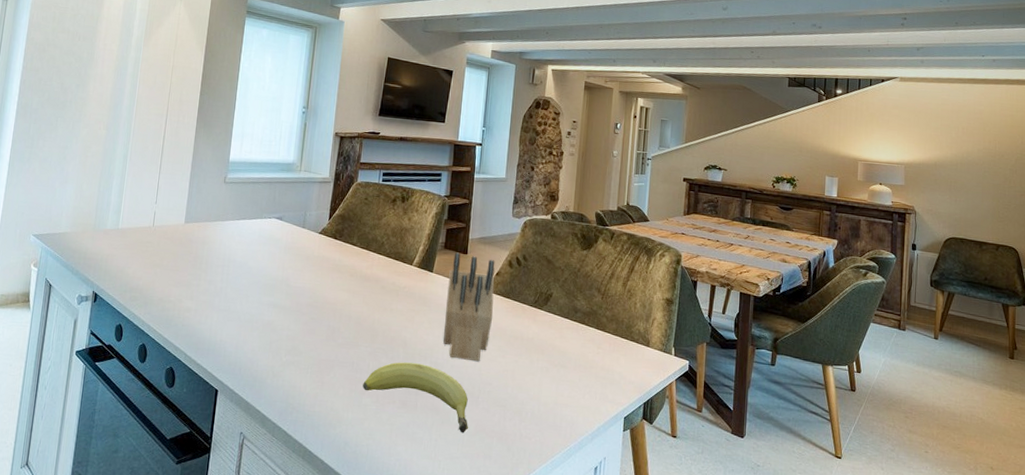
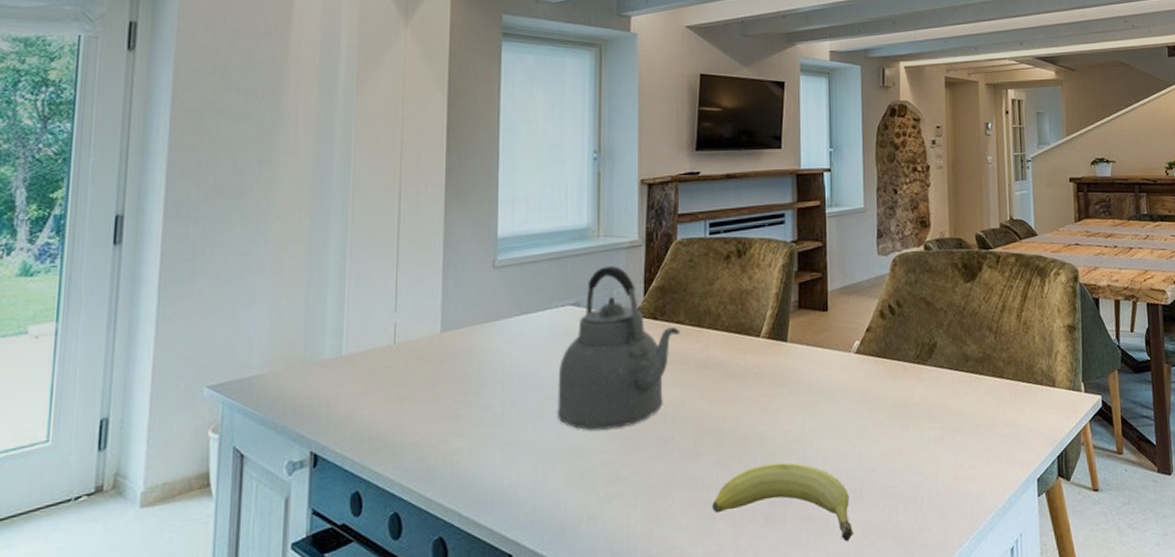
kettle: none [258,194,353,314] -> present [557,266,680,431]
knife block: present [443,252,495,362] -> none [808,310,869,447]

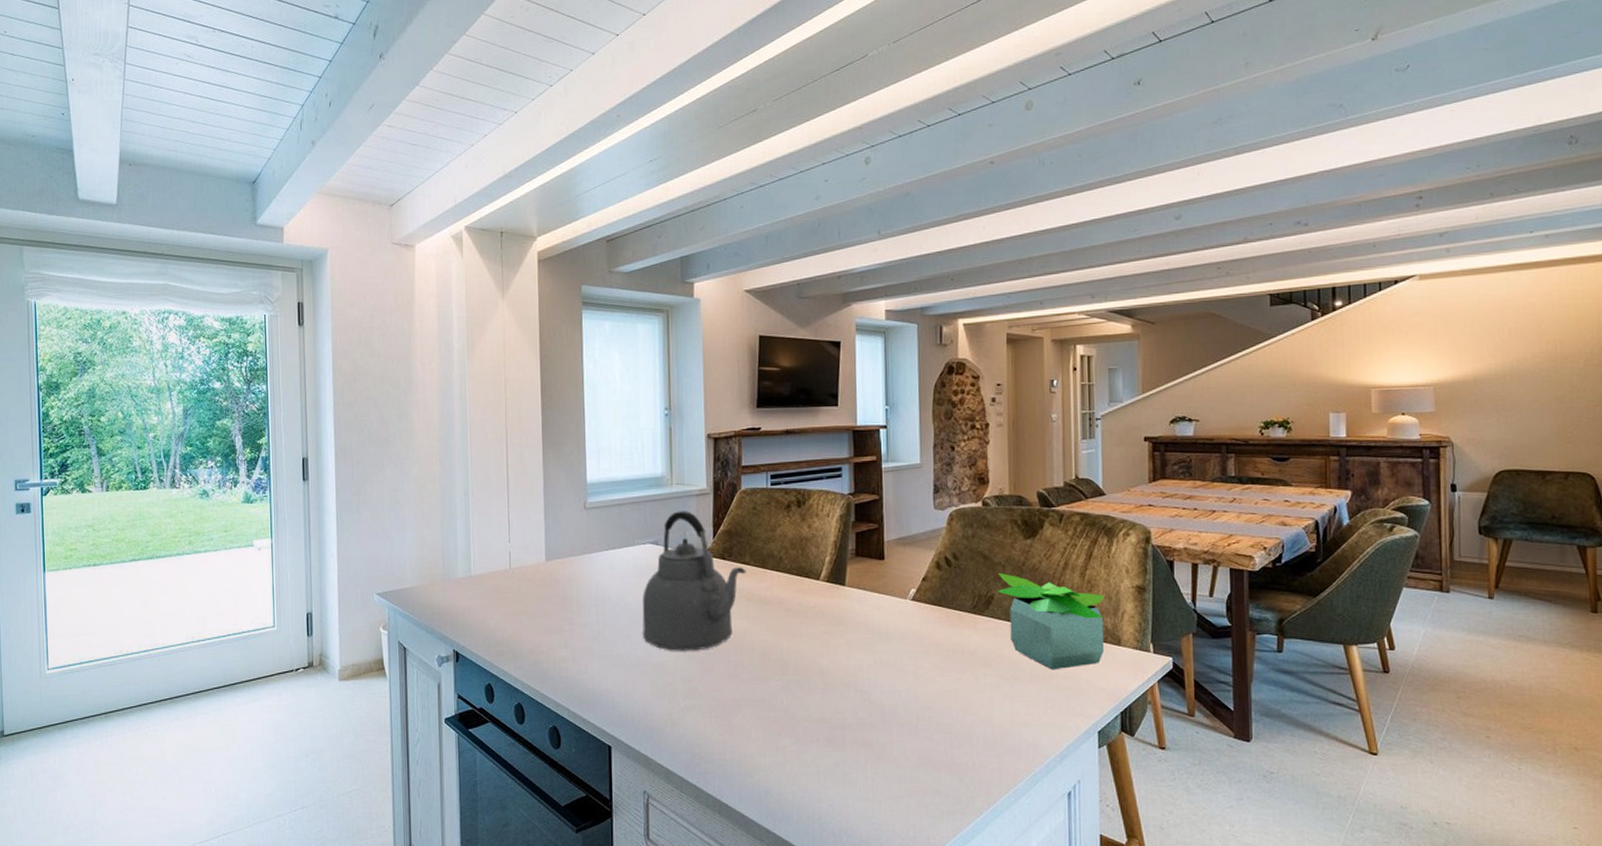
fruit: present [712,462,853,542] -> none [778,693,909,768]
potted plant: none [939,319,1041,418] -> present [996,573,1105,670]

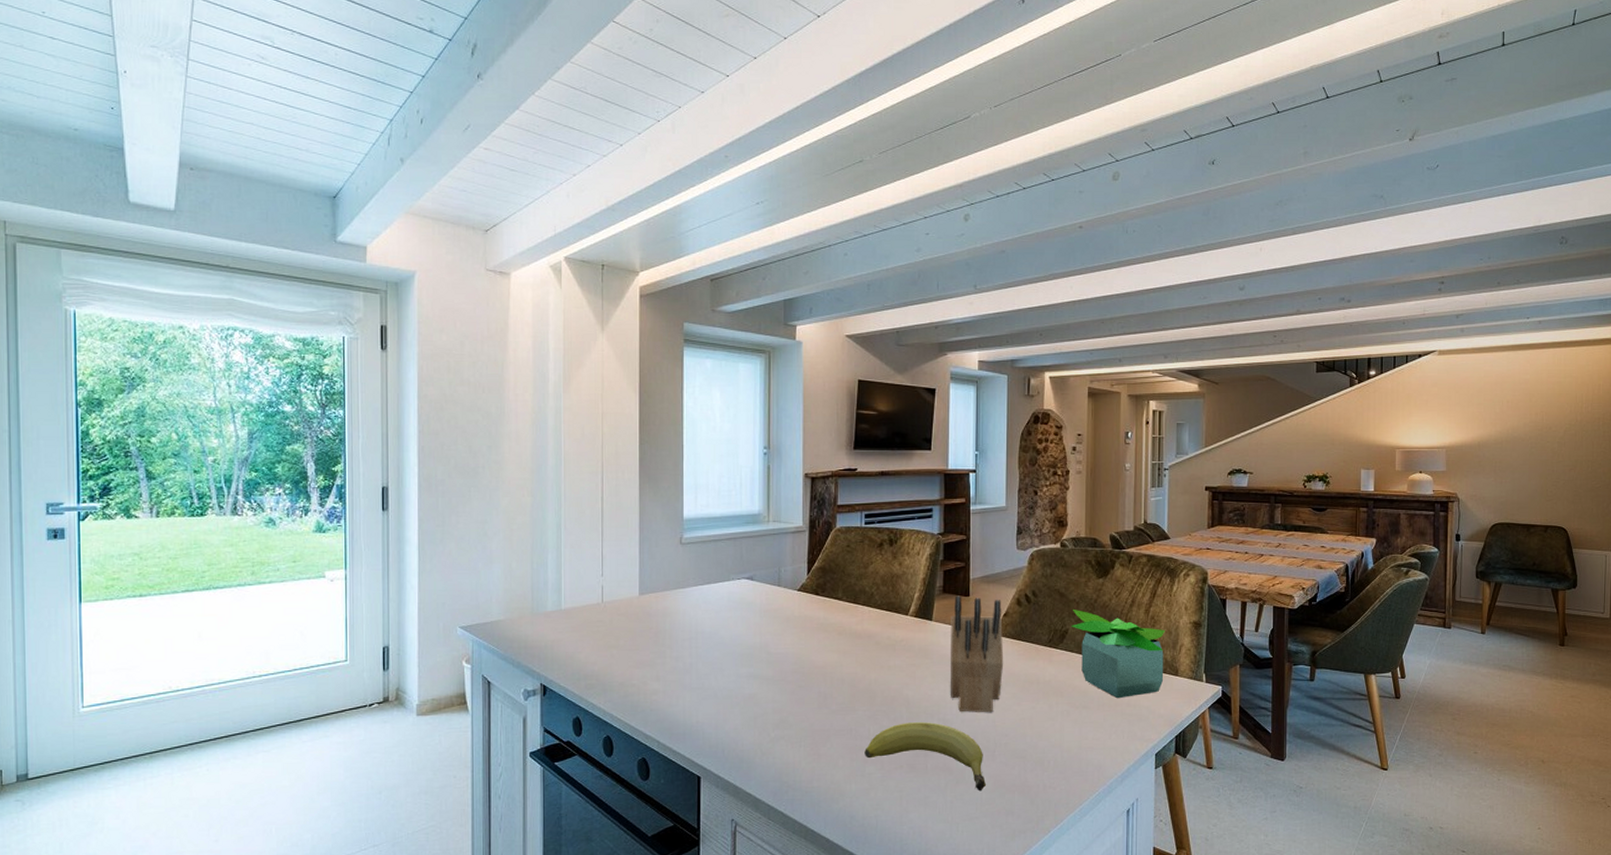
kettle: present [642,511,746,651] -> none [735,547,839,683]
fruit: none [778,693,909,768] -> present [864,722,986,791]
knife block: none [865,559,925,685] -> present [951,595,1004,713]

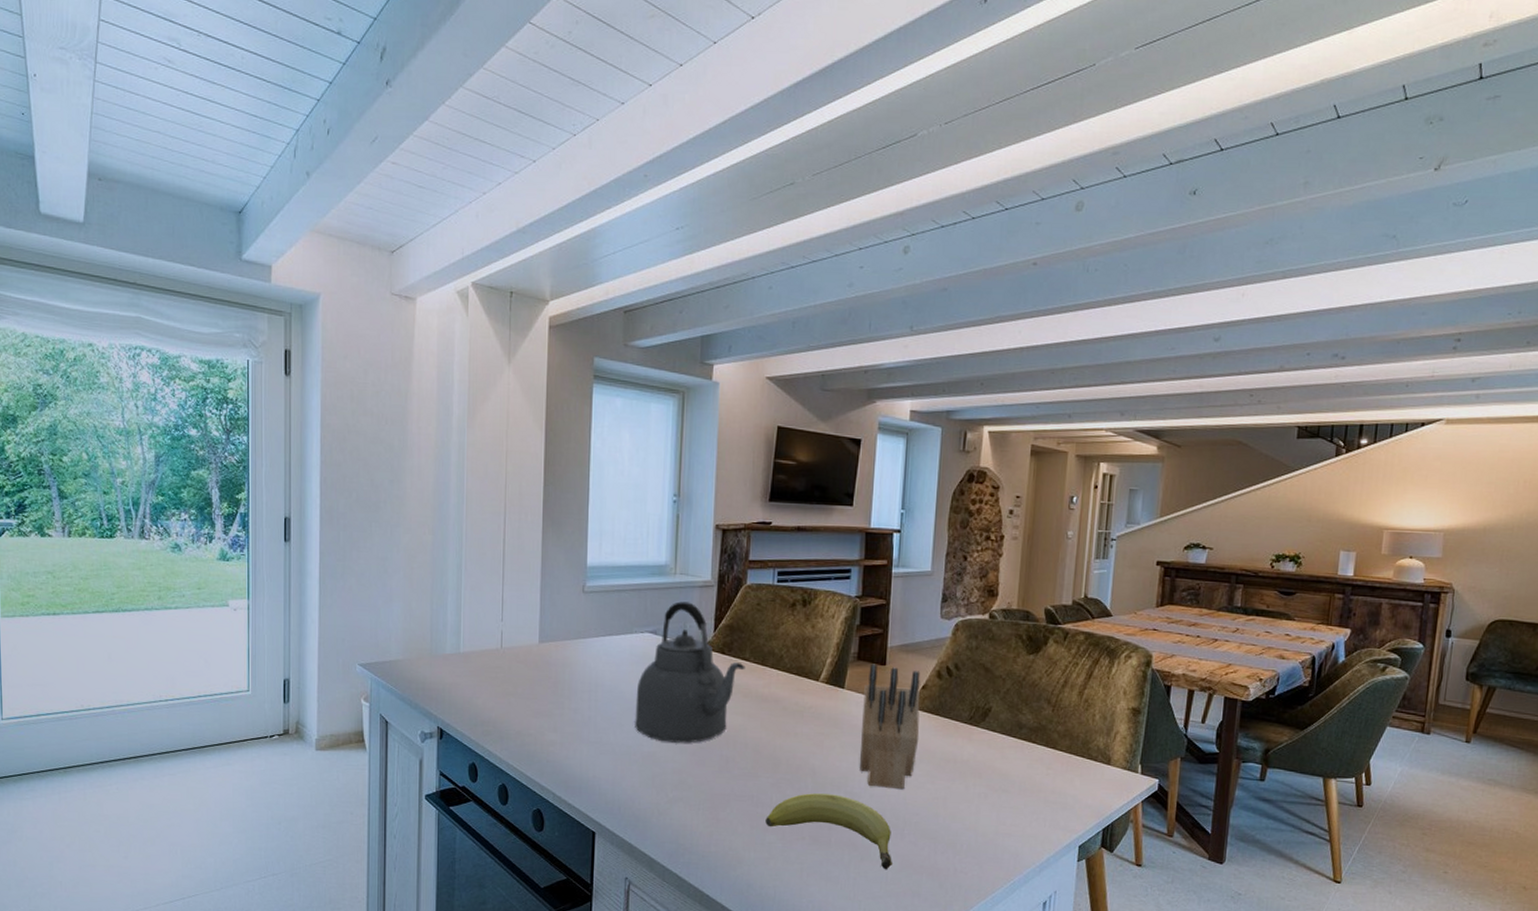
kettle: none [735,547,839,683] -> present [635,601,745,743]
potted plant: present [1070,610,1165,699] -> none [994,687,1100,785]

